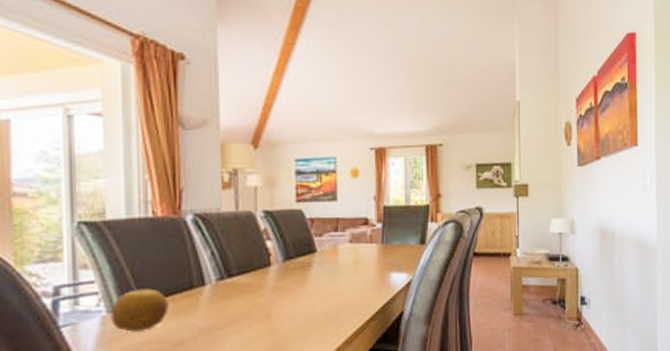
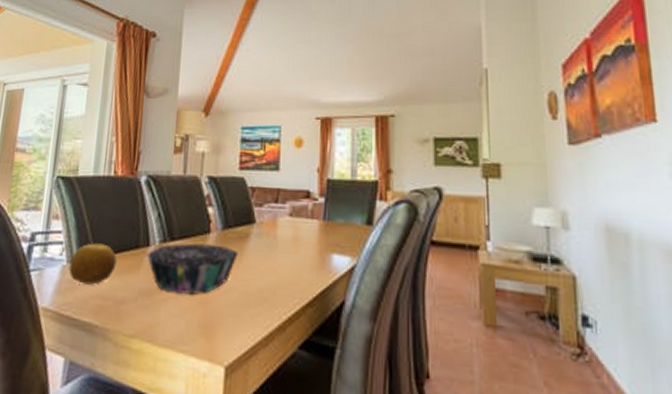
decorative bowl: none [202,276,302,327] -> present [146,243,238,296]

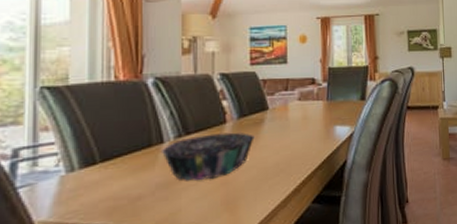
fruit: present [68,243,117,285] -> none [69,148,128,190]

